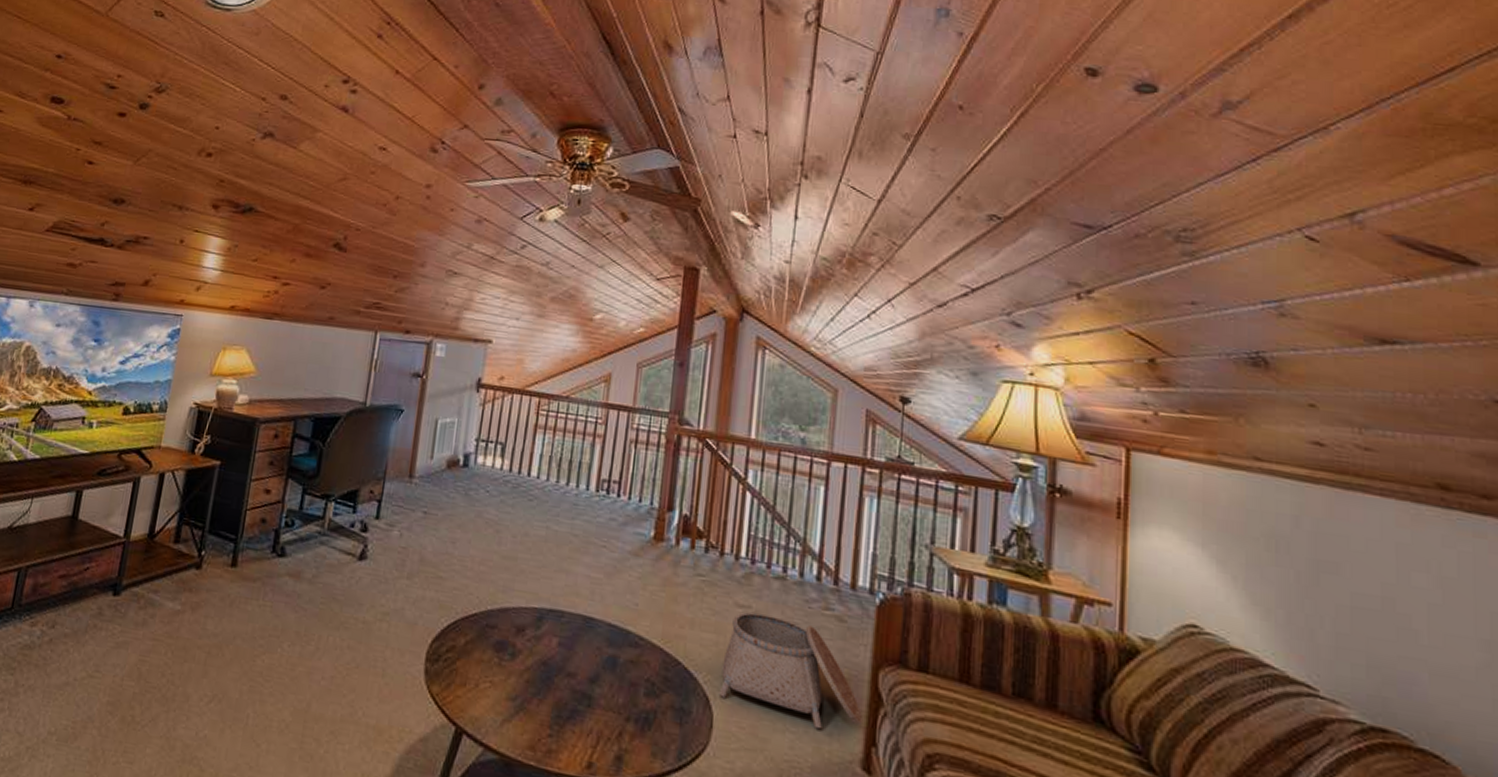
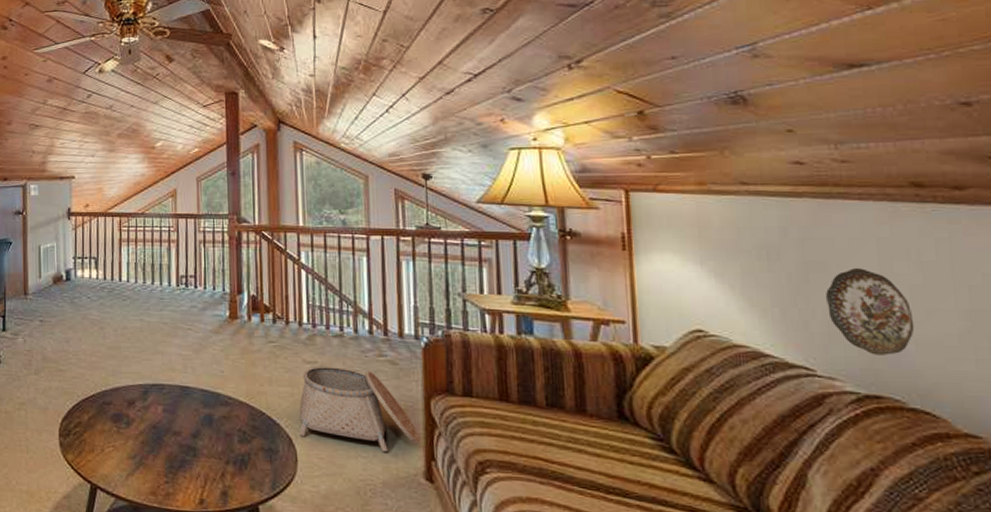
decorative plate: none [1335,574,1430,682] -> present [825,268,915,355]

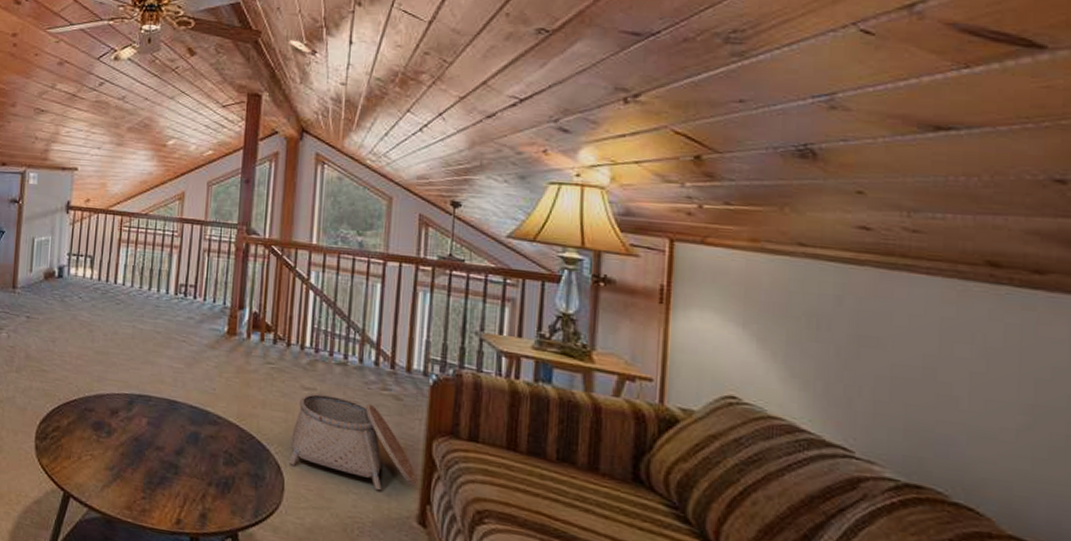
decorative plate: present [825,268,915,355] -> none [874,347,970,444]

